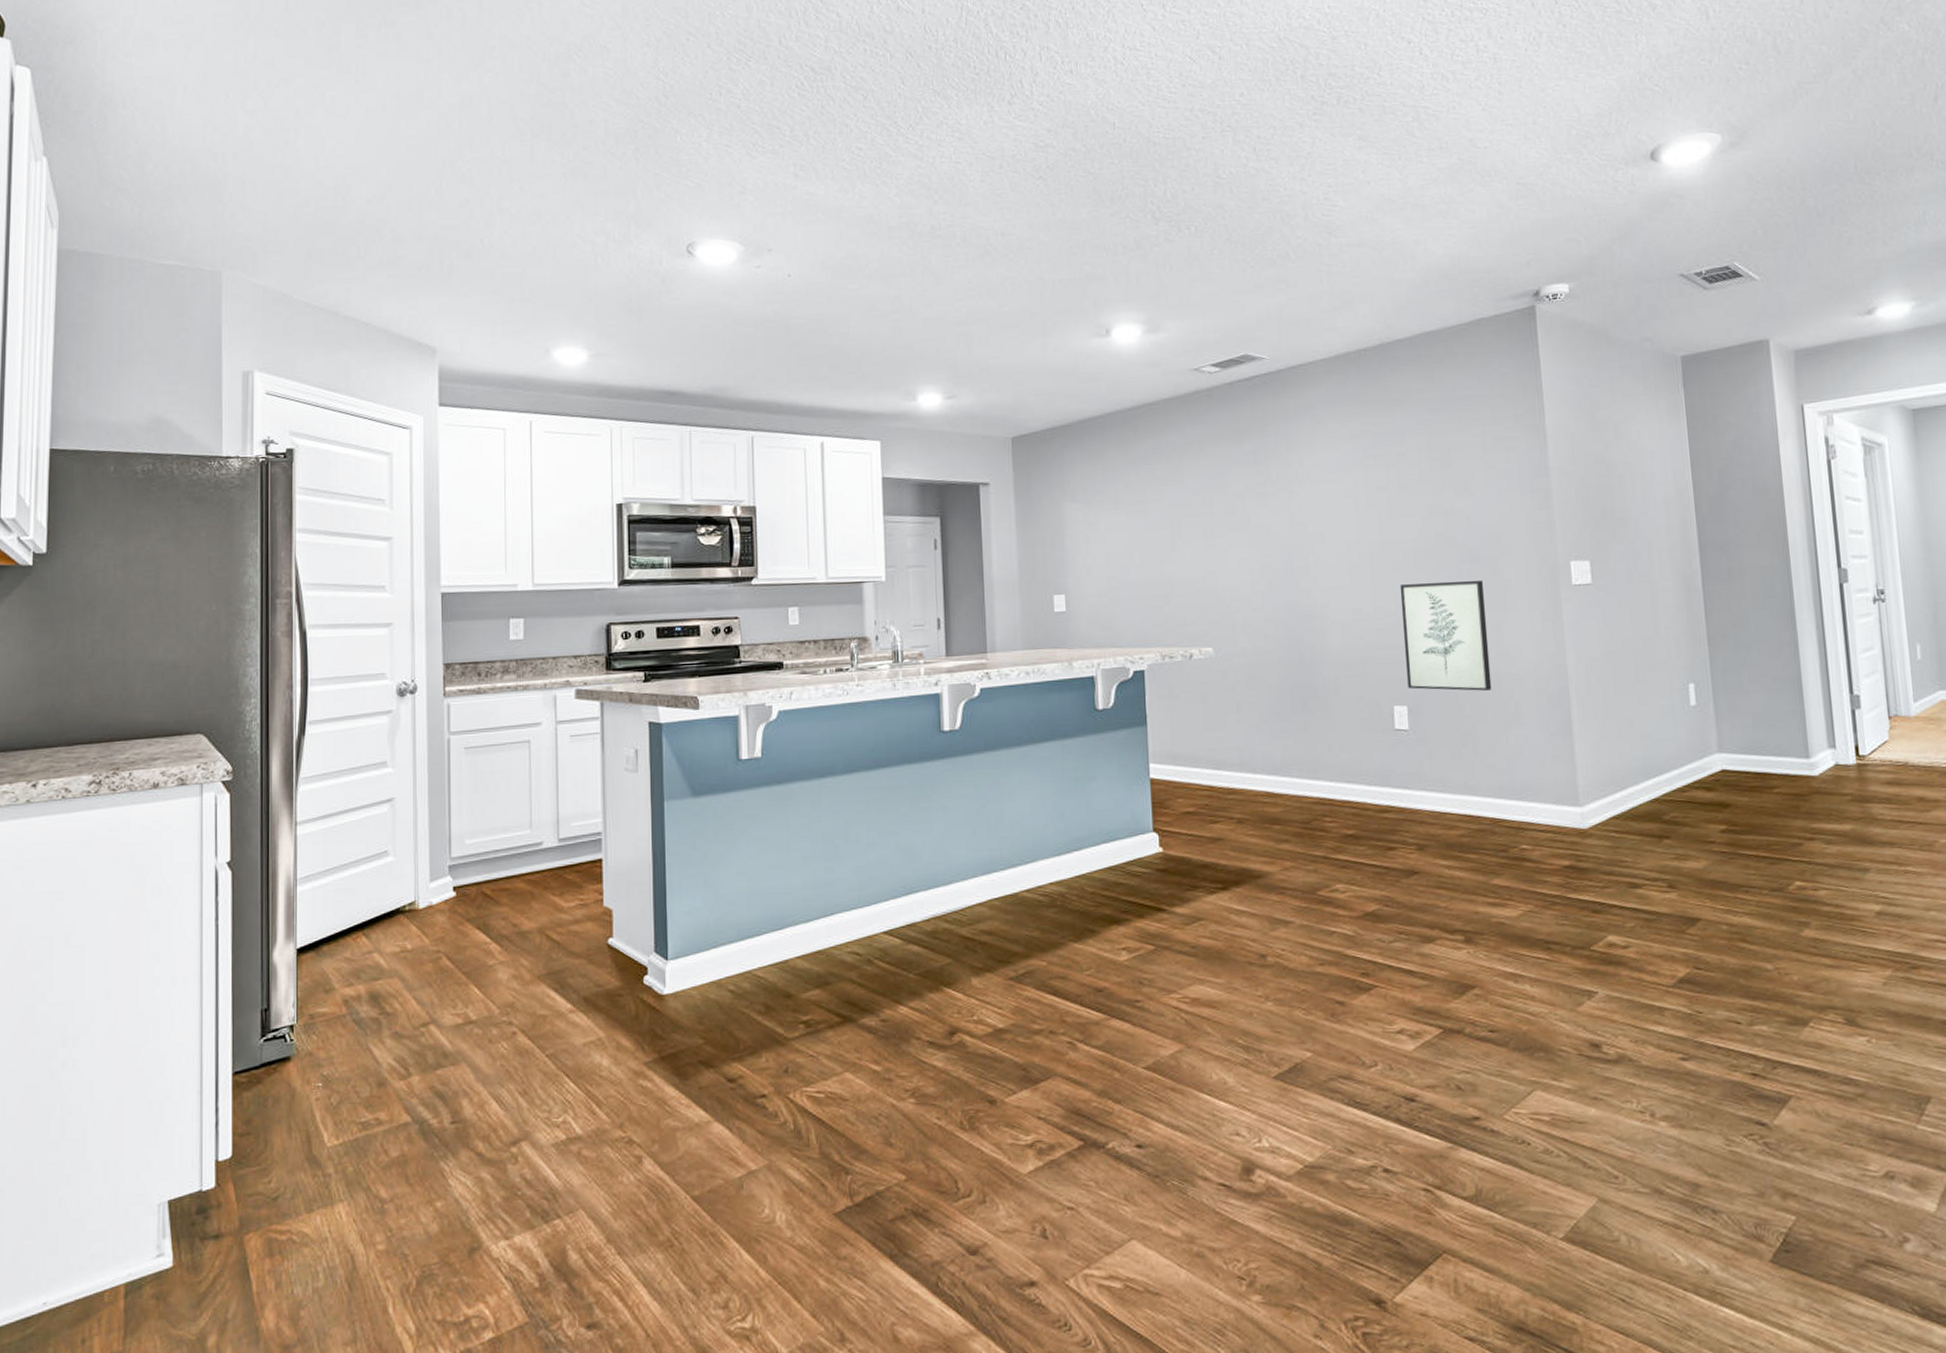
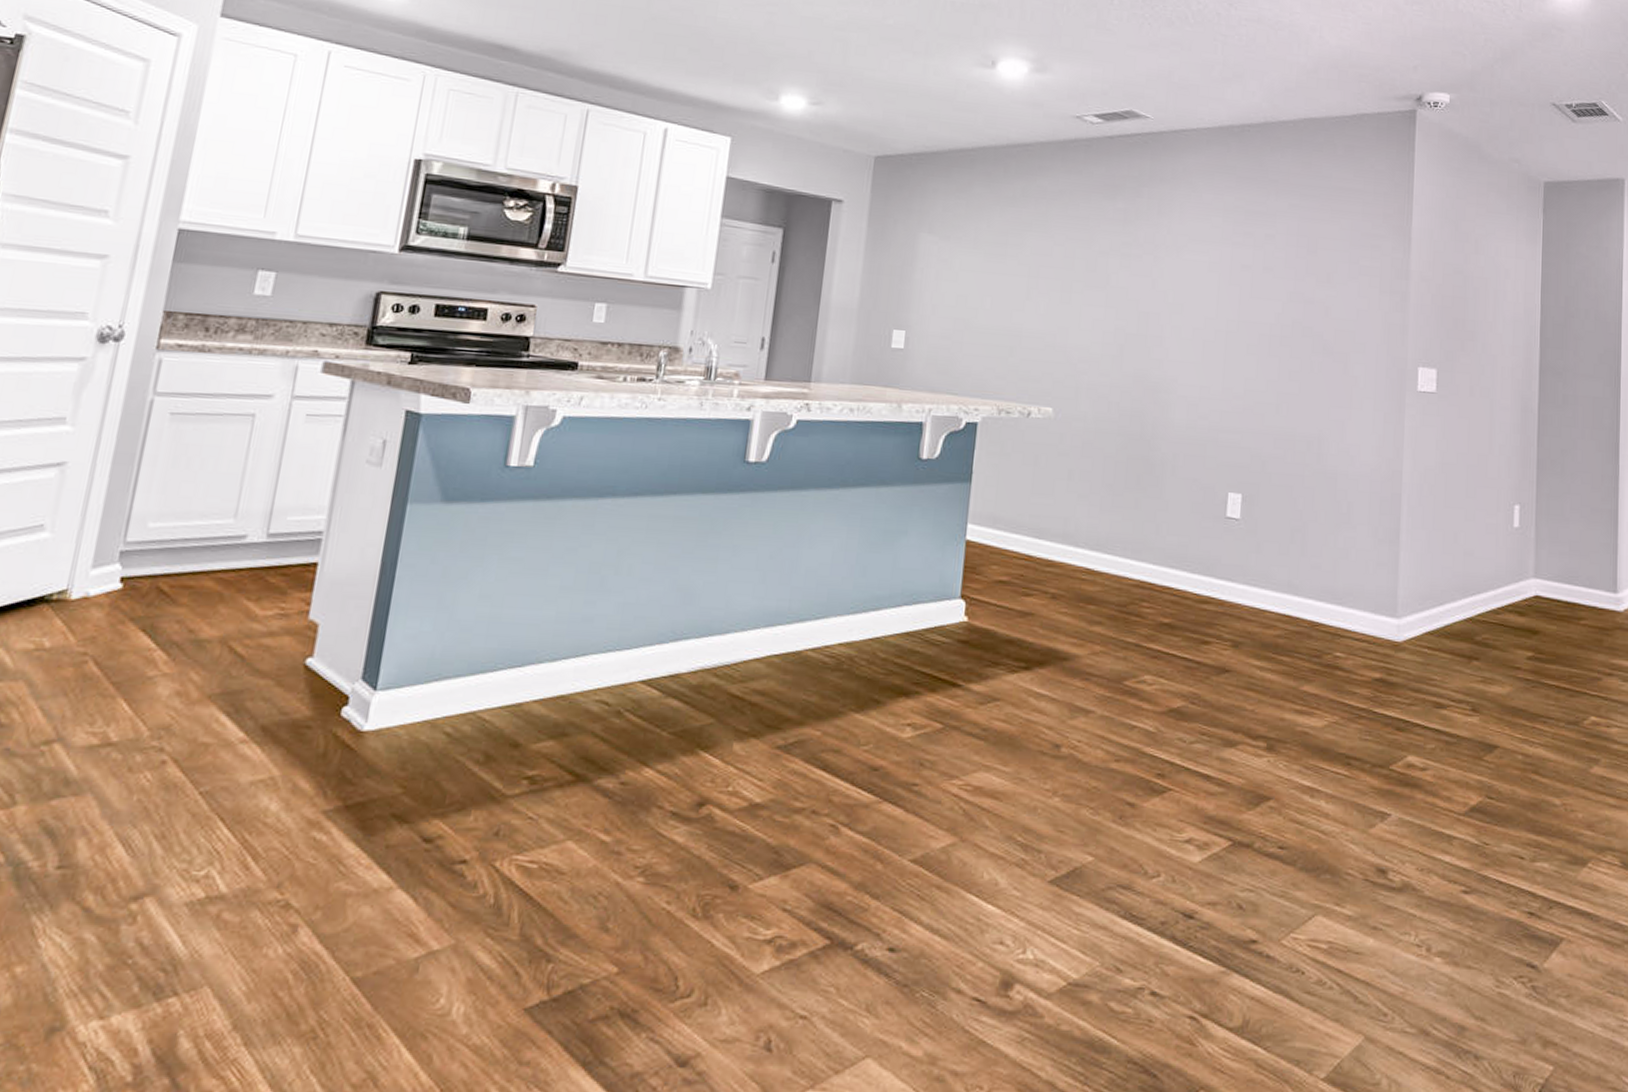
wall art: present [1399,579,1492,691] -> none [1245,368,1333,488]

